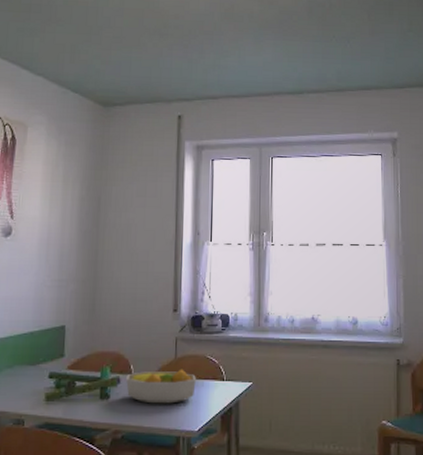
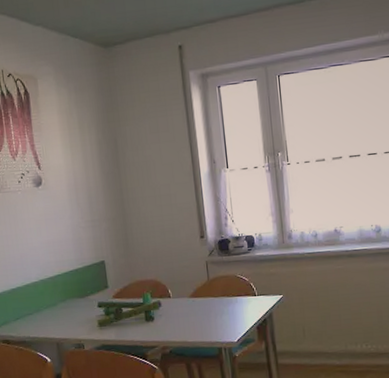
fruit bowl: present [126,369,196,404] -> none [166,289,230,322]

